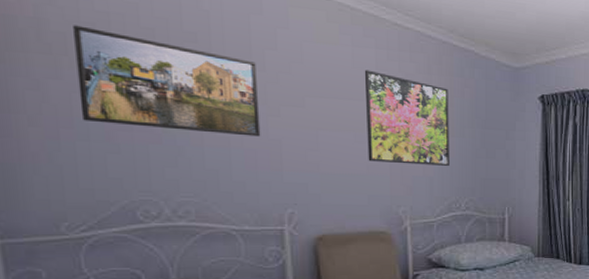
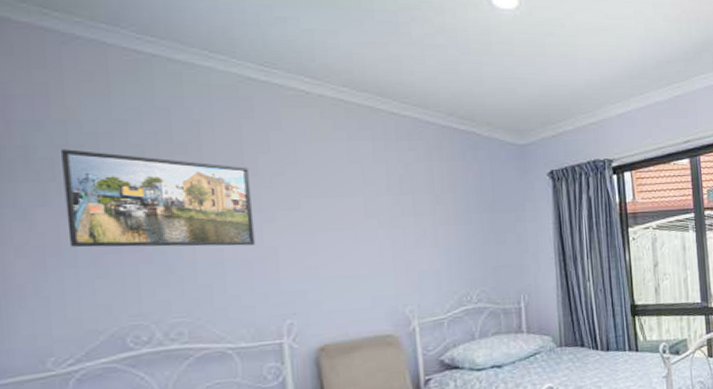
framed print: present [364,70,449,166] -> none [361,163,457,260]

